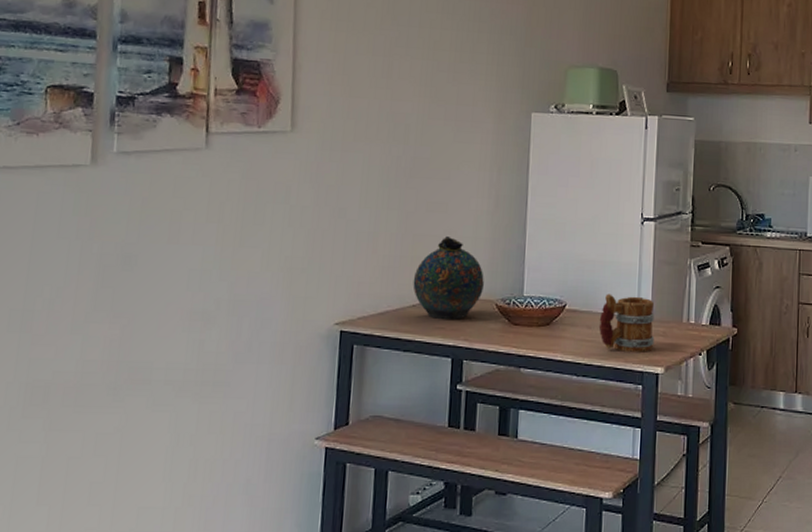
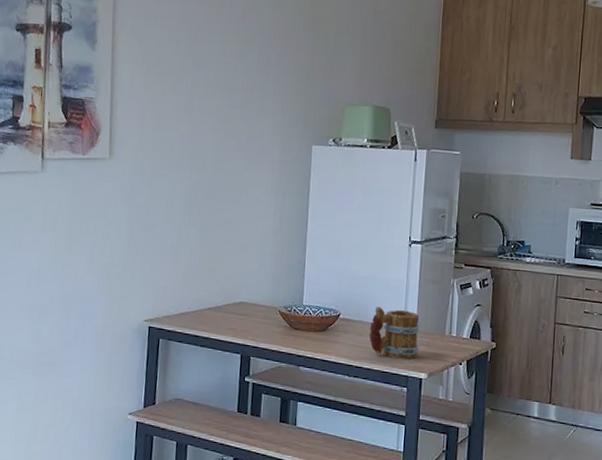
snuff bottle: present [413,235,484,319] -> none [209,250,269,322]

